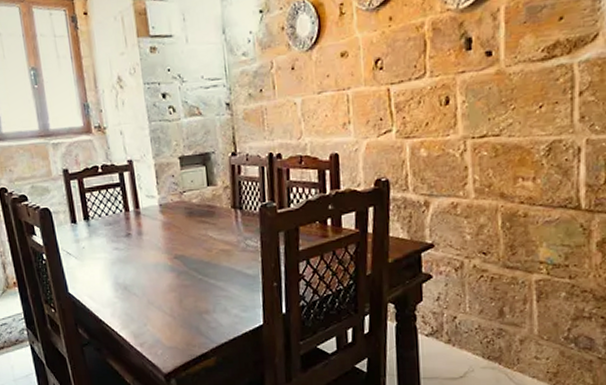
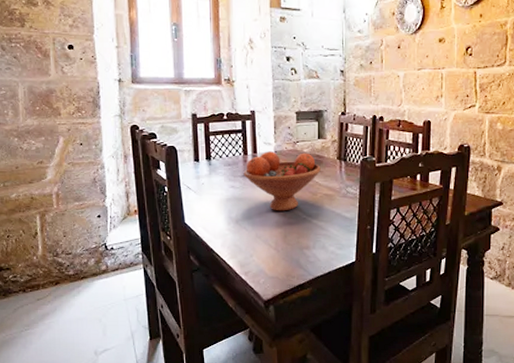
fruit bowl: none [126,203,214,273] -> present [243,151,321,211]

